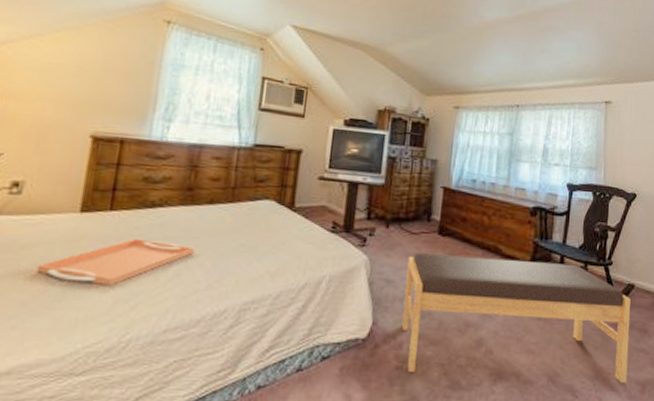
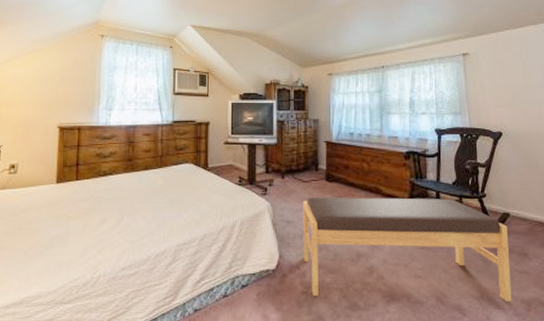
serving tray: present [36,238,195,285] -> none [32,200,138,236]

